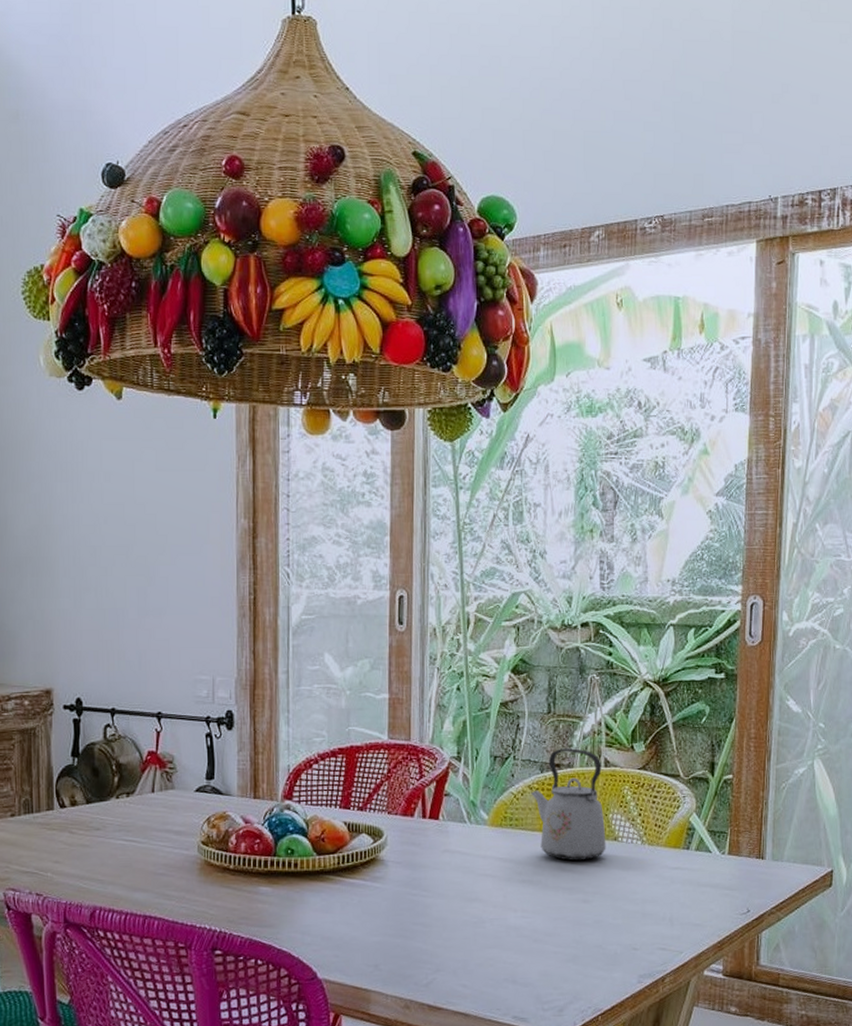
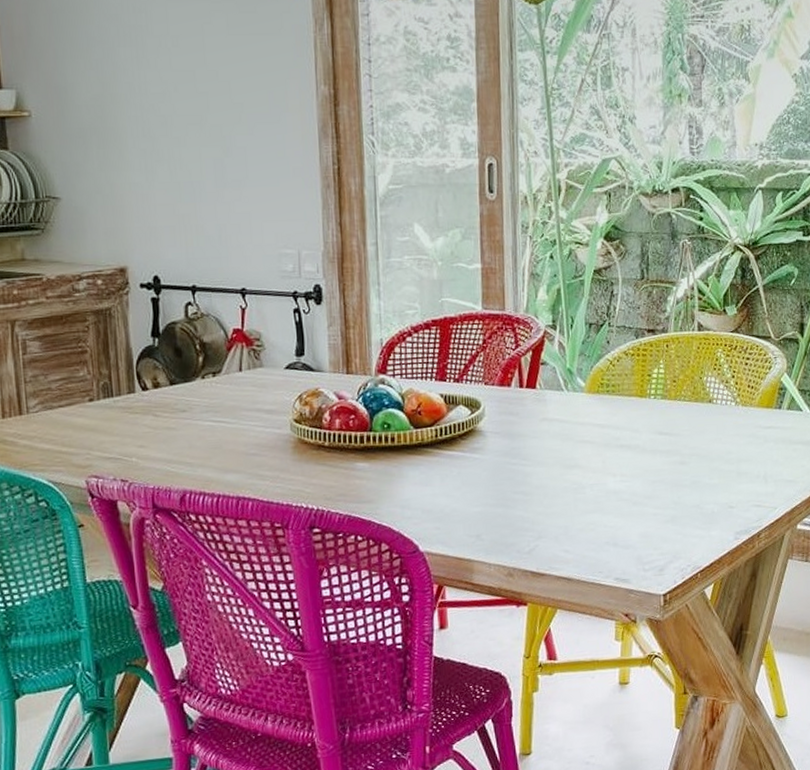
kettle: present [531,748,606,861] -> none [627,313,702,424]

